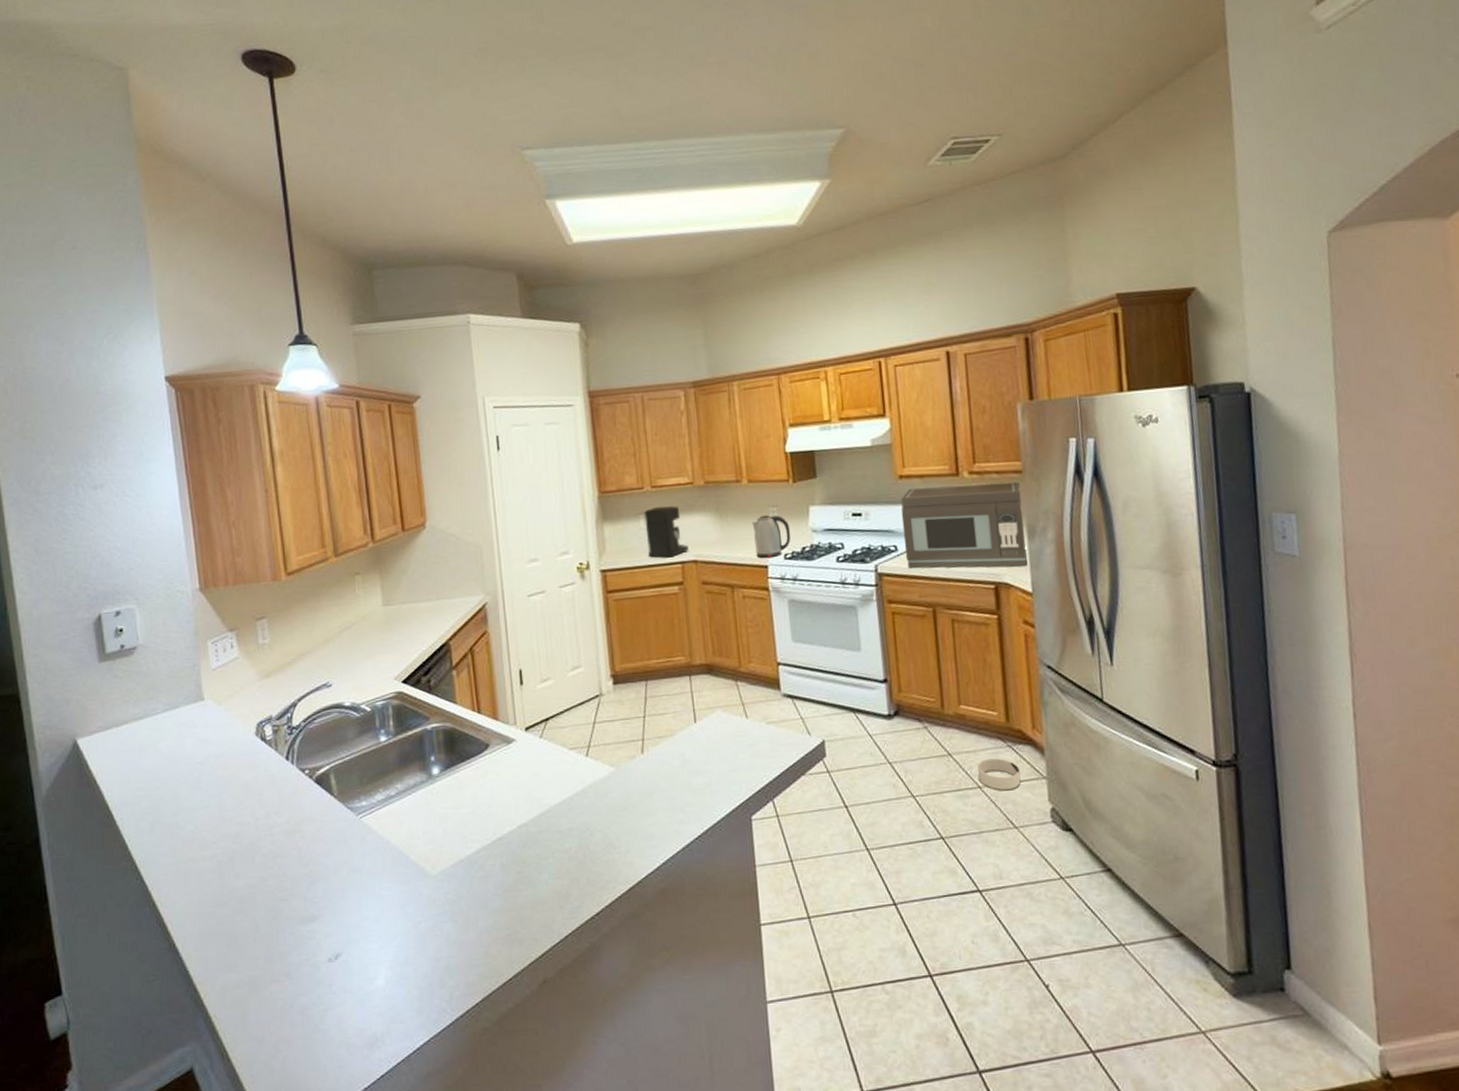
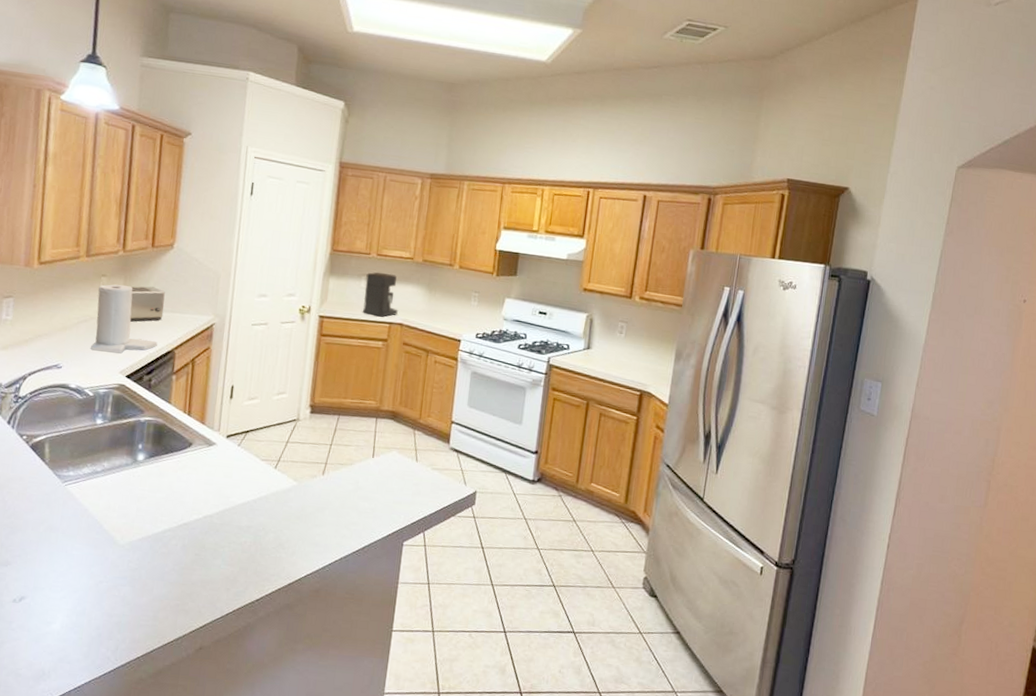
paper towel: none [354,579,429,660] -> present [91,284,158,355]
toaster: none [389,575,429,619] -> present [129,286,165,322]
kettle: present [752,515,791,558] -> none [453,298,486,334]
microwave: present [901,482,1028,569] -> none [574,301,678,383]
pet bowl: present [977,758,1021,791] -> none [593,529,627,558]

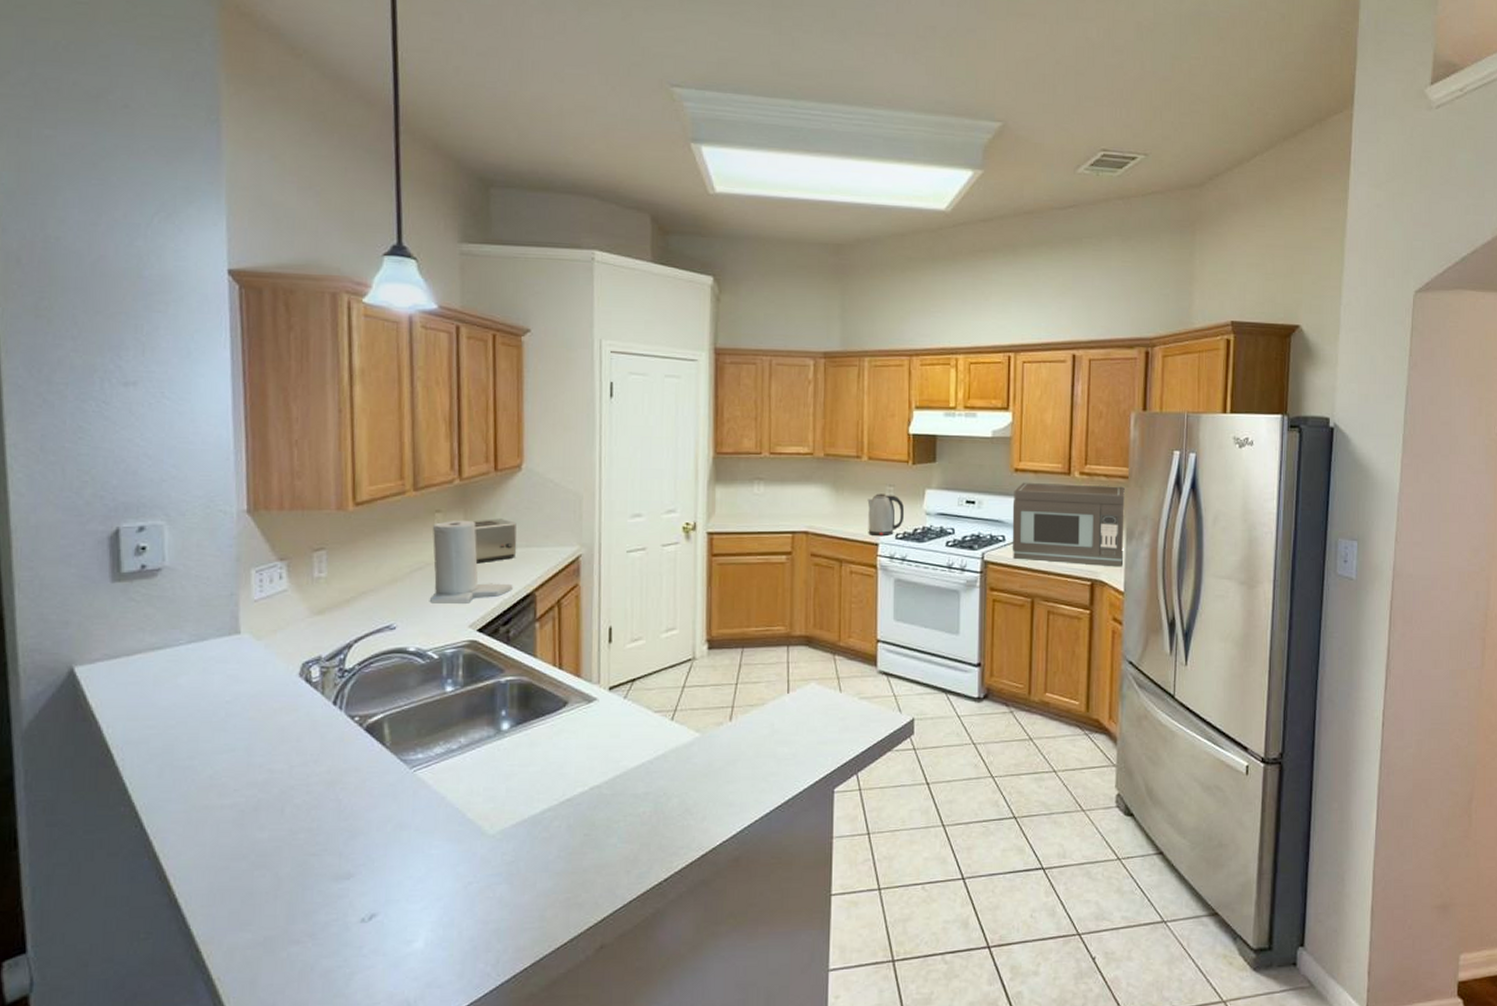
coffee maker: present [363,272,398,317] -> none [758,473,801,526]
kettle: none [453,298,486,334] -> present [867,494,905,535]
microwave: none [574,301,678,383] -> present [1012,483,1125,567]

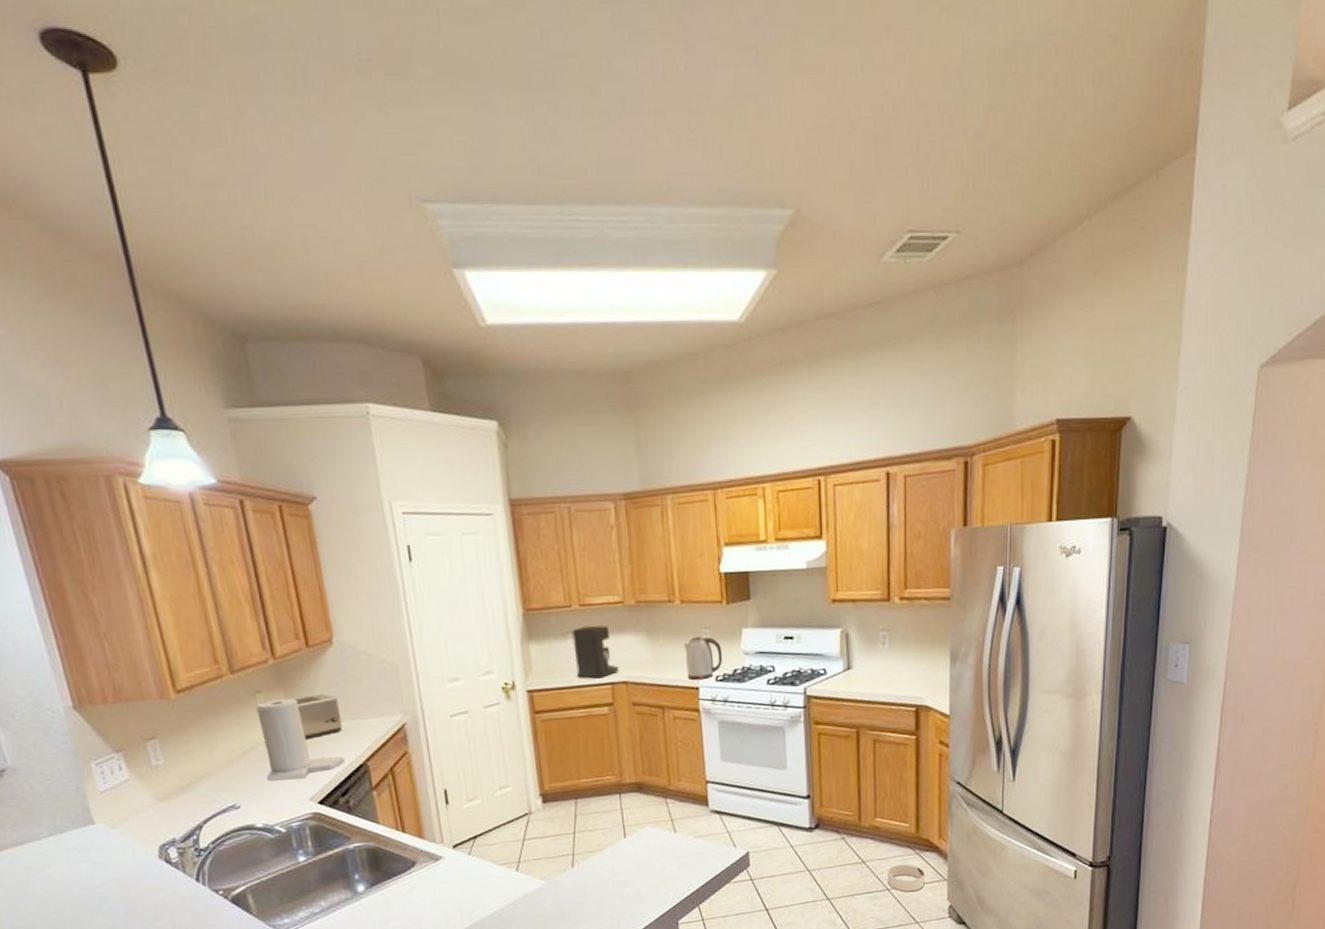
coffee maker: none [758,473,801,526] -> present [572,625,619,679]
microwave: present [1012,483,1125,567] -> none [832,608,948,692]
pet bowl: none [1055,745,1093,776] -> present [888,864,925,893]

